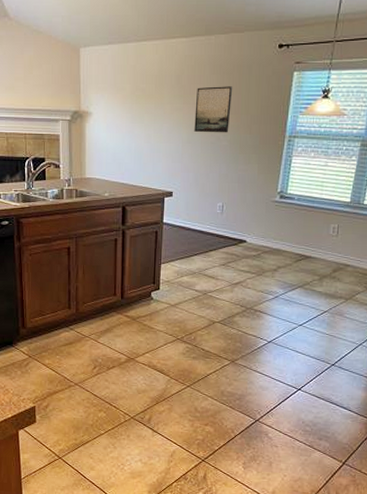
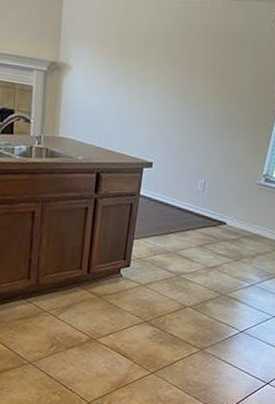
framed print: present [194,86,233,133] -> none [181,53,226,106]

